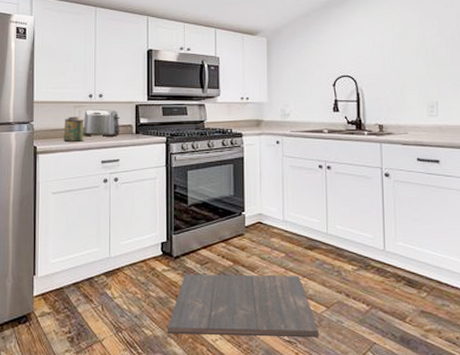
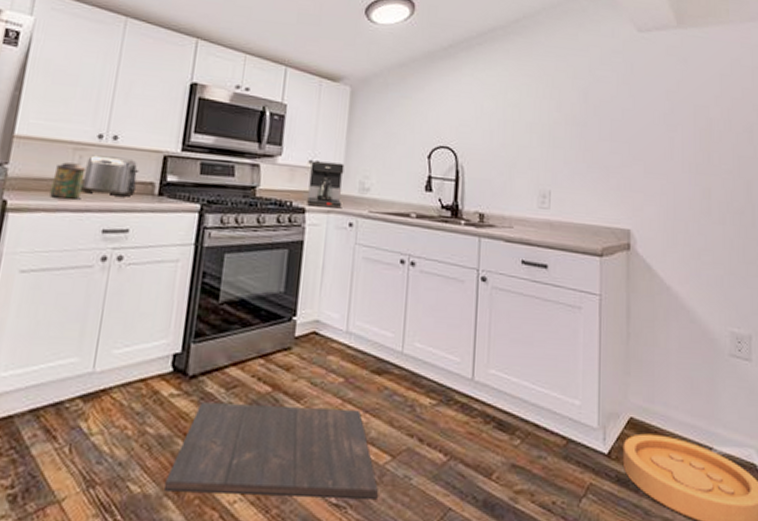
coffee maker: none [242,97,270,131] -> present [306,161,345,209]

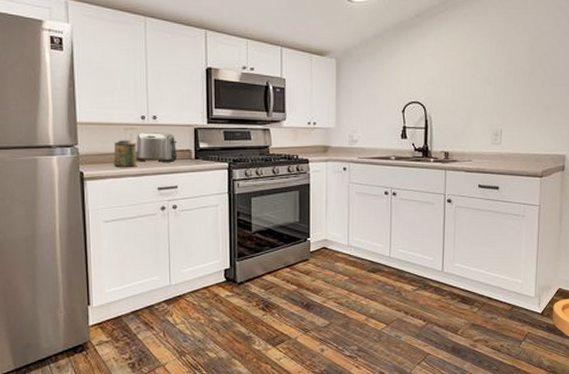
door mat: present [165,402,378,499] -> none [232,297,378,355]
coffee maker: present [306,161,345,209] -> none [308,122,337,157]

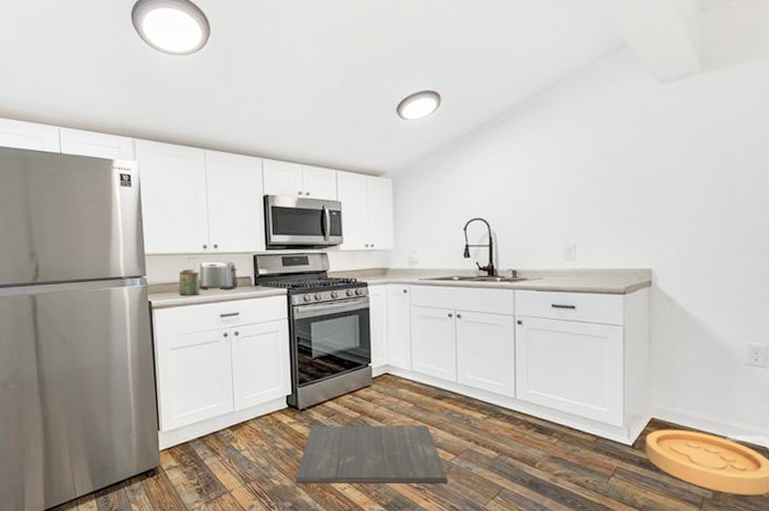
door mat: none [232,297,378,355] -> present [296,426,447,483]

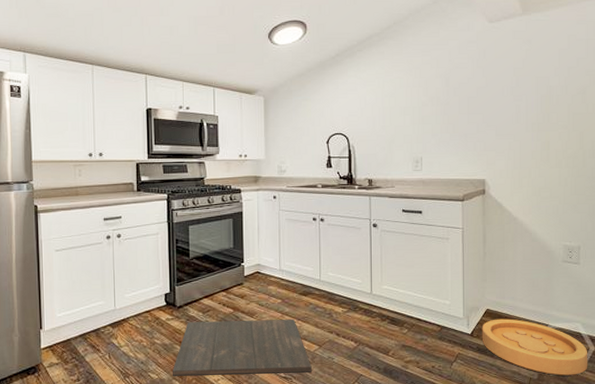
canister: present [178,269,201,297] -> none [64,175,86,201]
toaster: present [199,261,238,290] -> none [84,168,121,195]

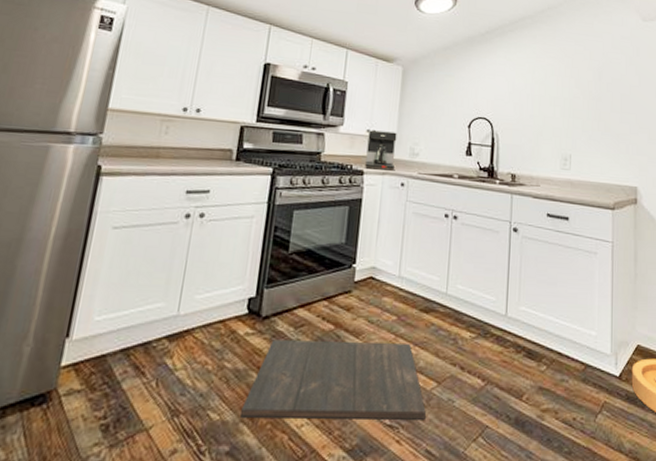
coffee maker: none [240,154,267,187] -> present [364,130,397,171]

